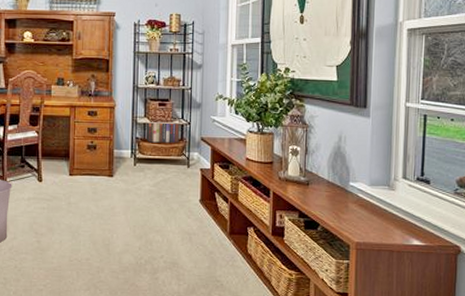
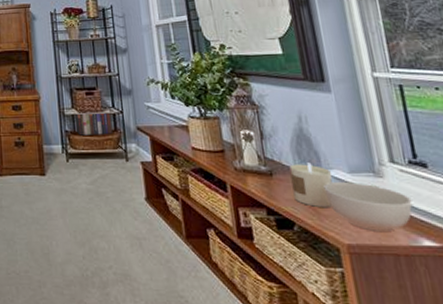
candle: none [323,176,357,213] -> present [289,162,333,208]
bowl: none [347,192,412,234] -> present [323,181,413,233]

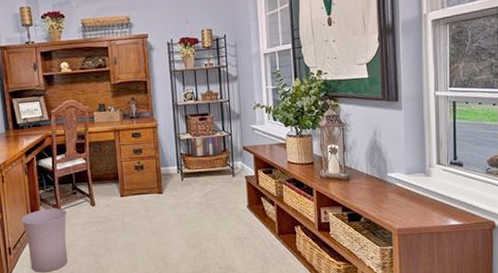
candle: present [289,162,333,208] -> none [363,168,394,203]
bowl: present [323,181,413,233] -> none [386,181,448,218]

